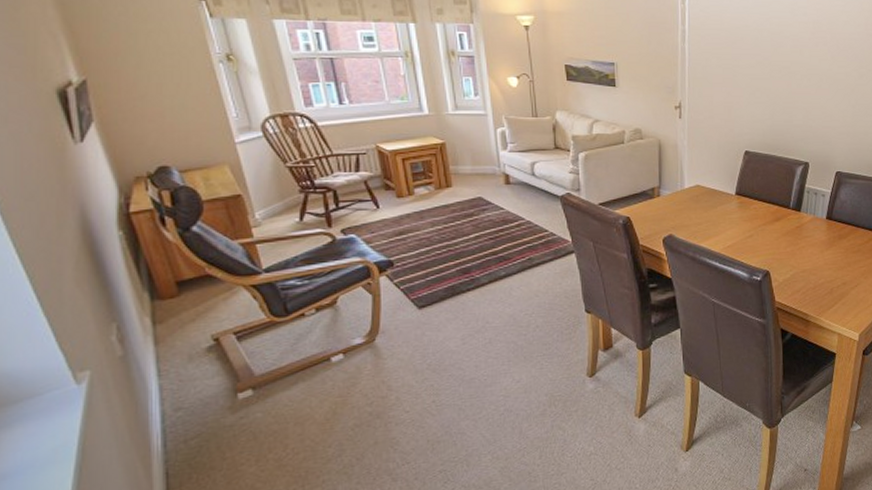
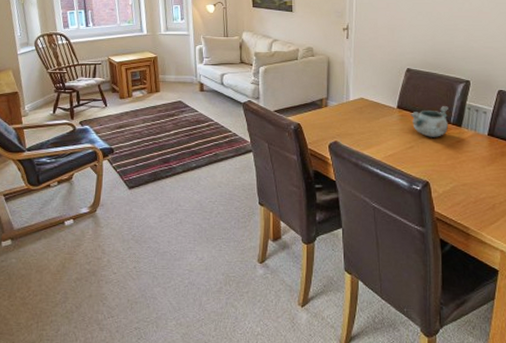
decorative bowl: none [749,189,789,224] -> present [410,105,449,137]

